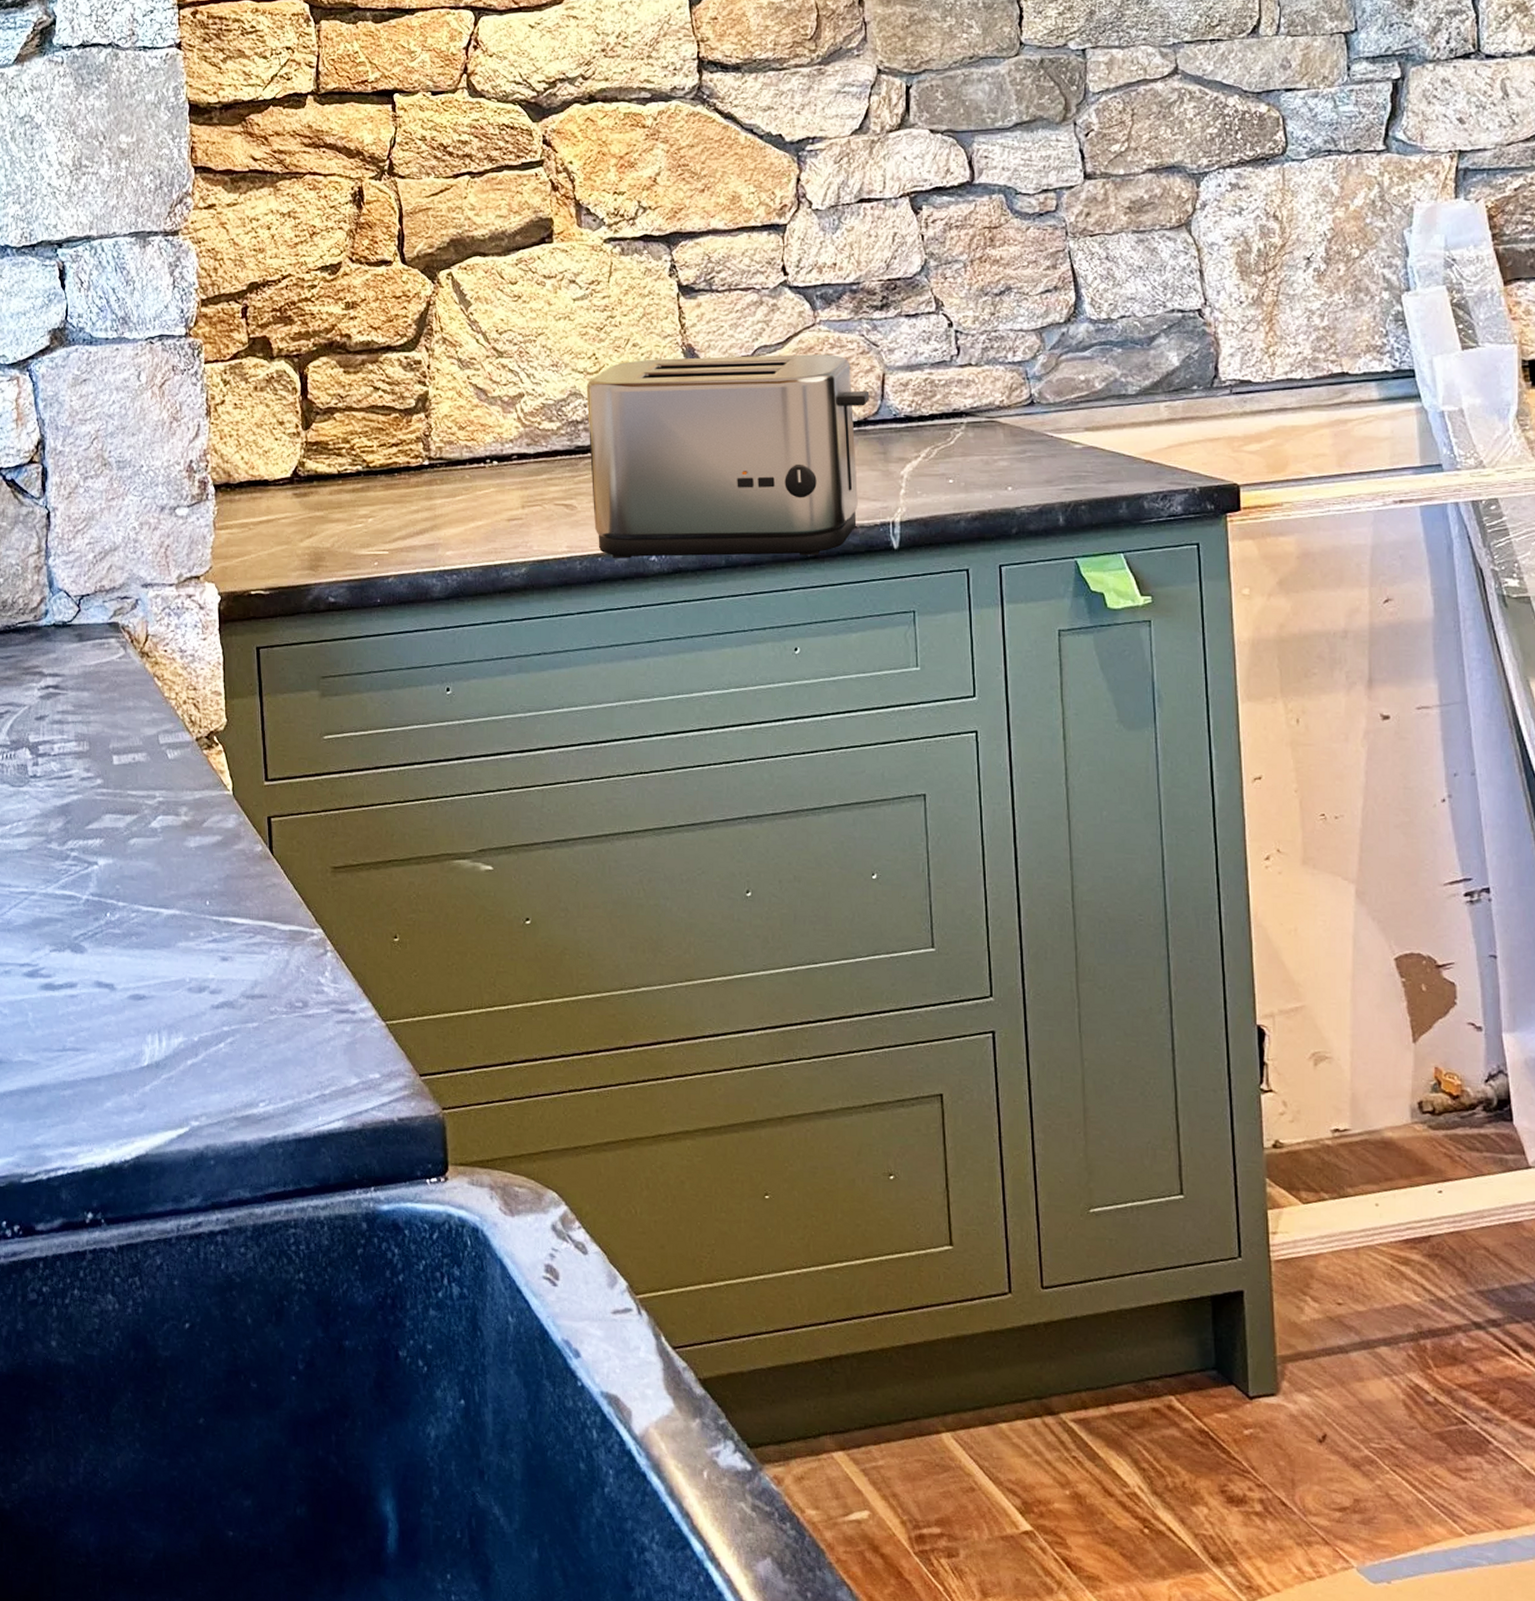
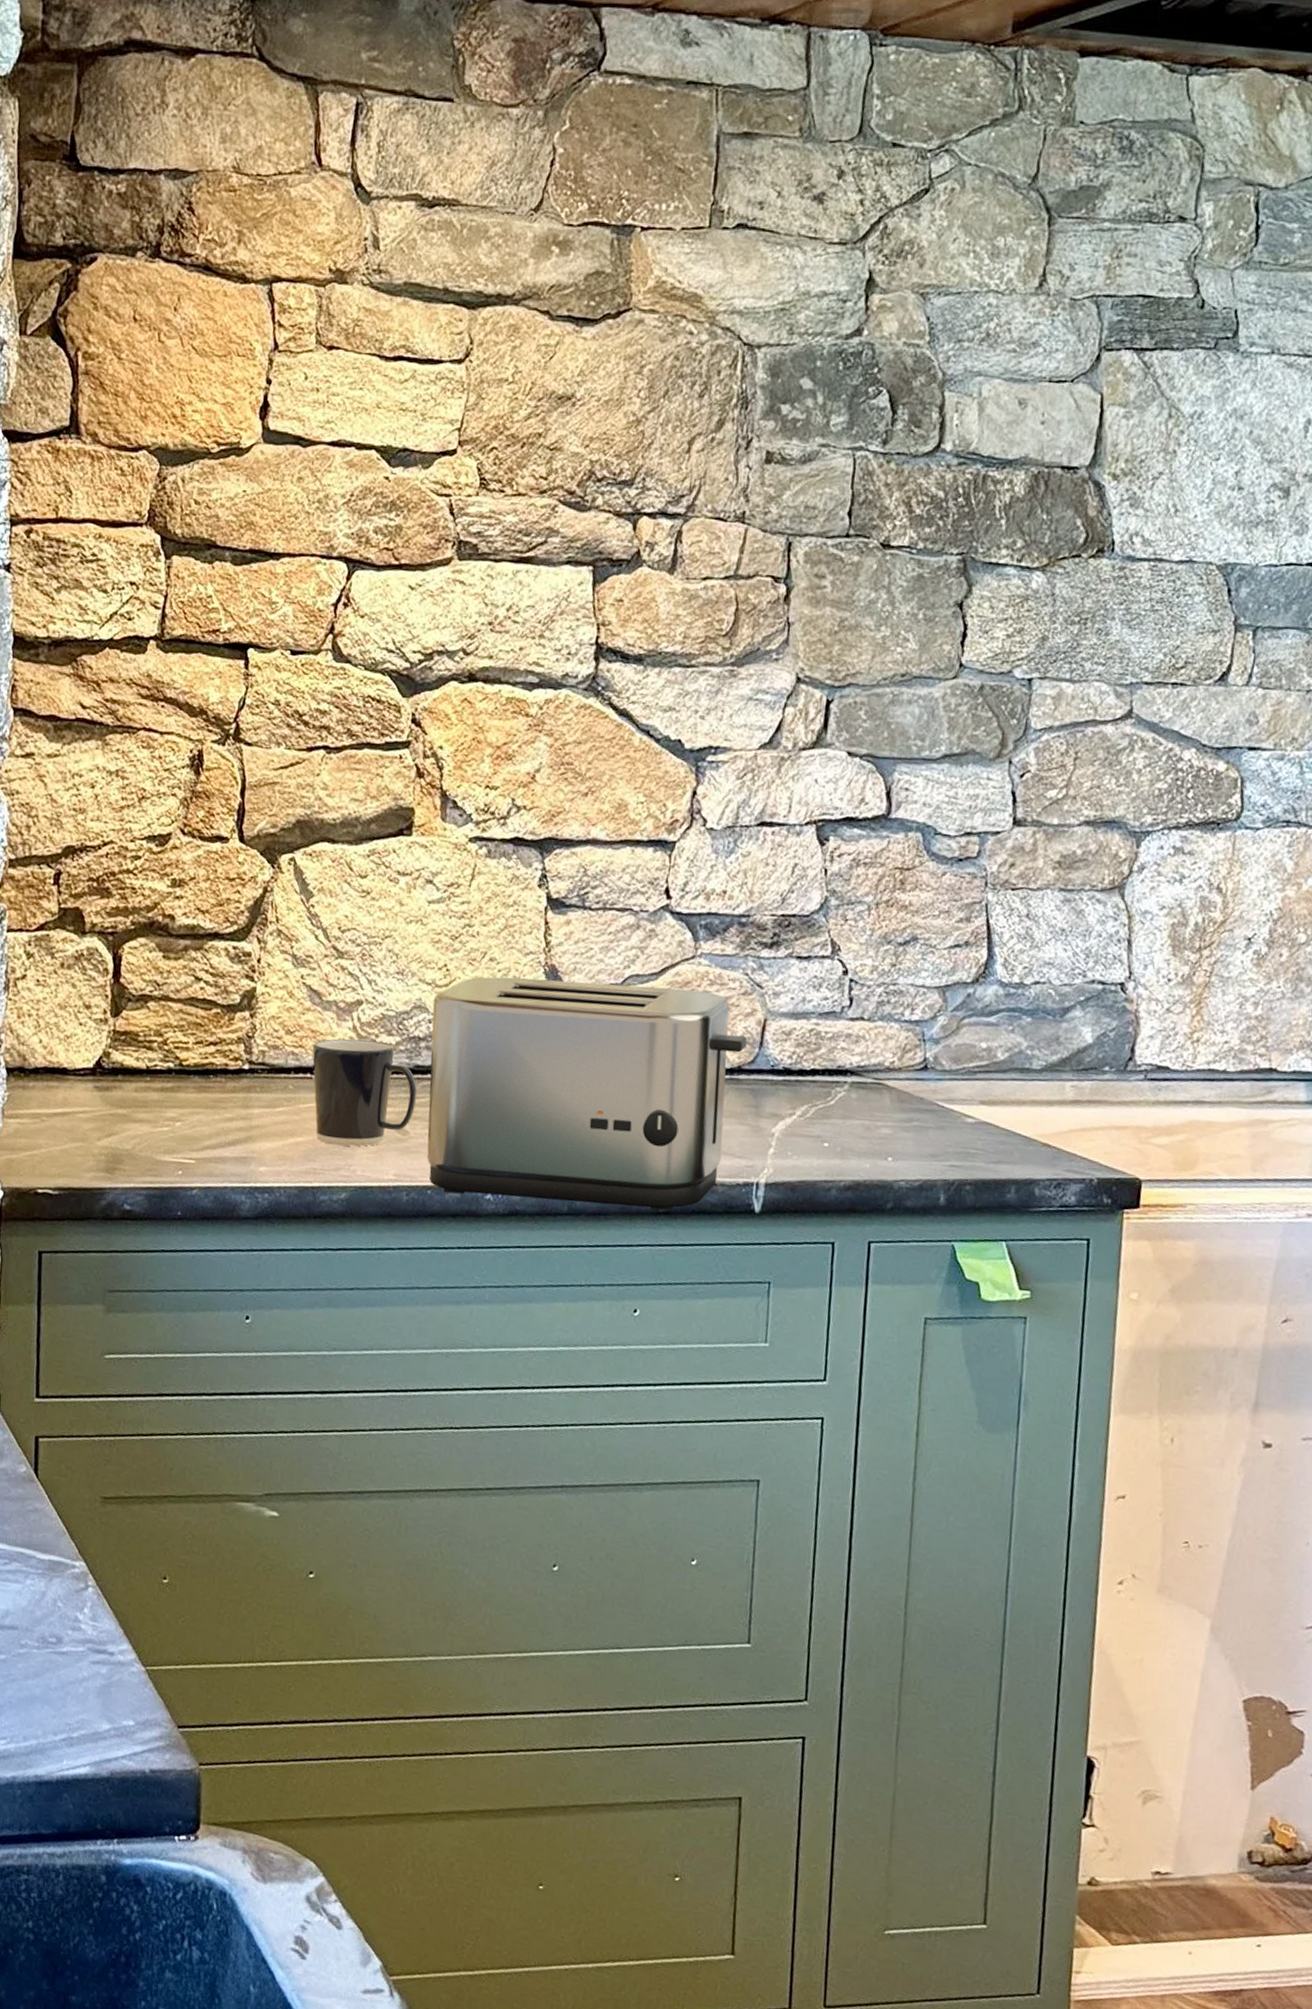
mug: none [483,427,580,526] -> present [312,1038,417,1147]

